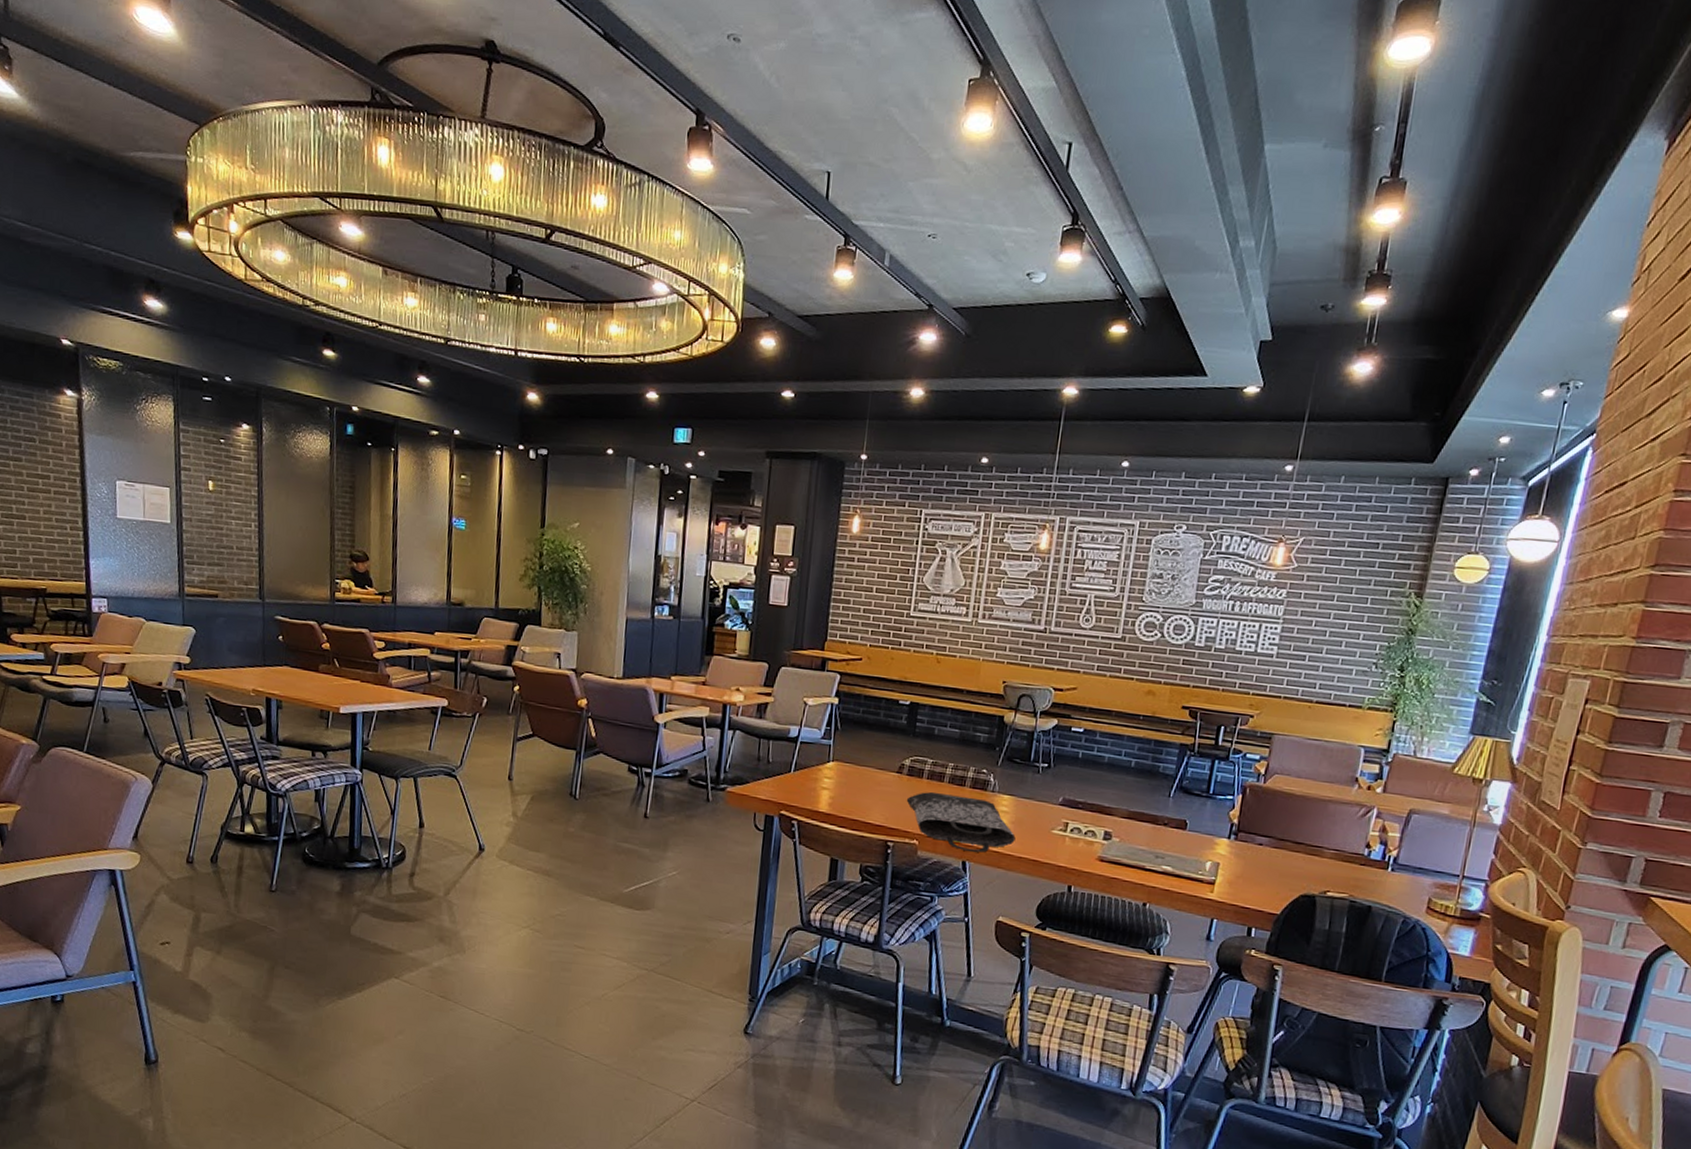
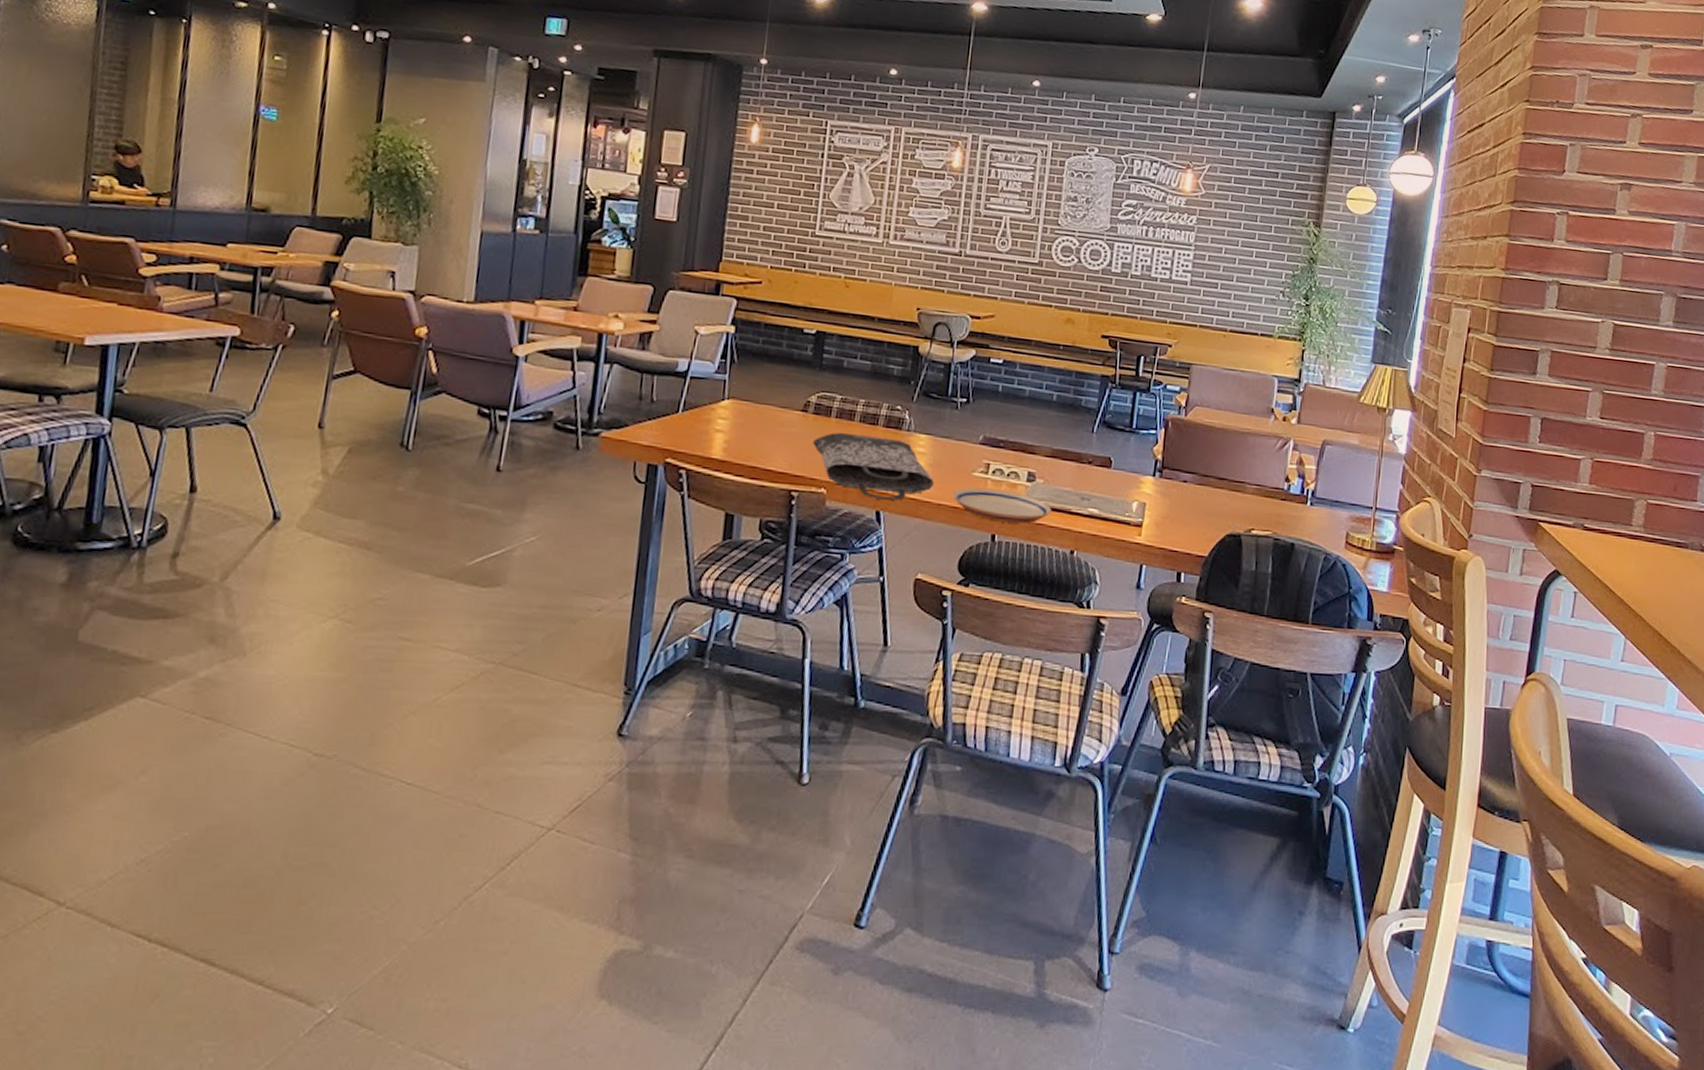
plate: none [1033,843,1126,878] -> present [953,487,1051,524]

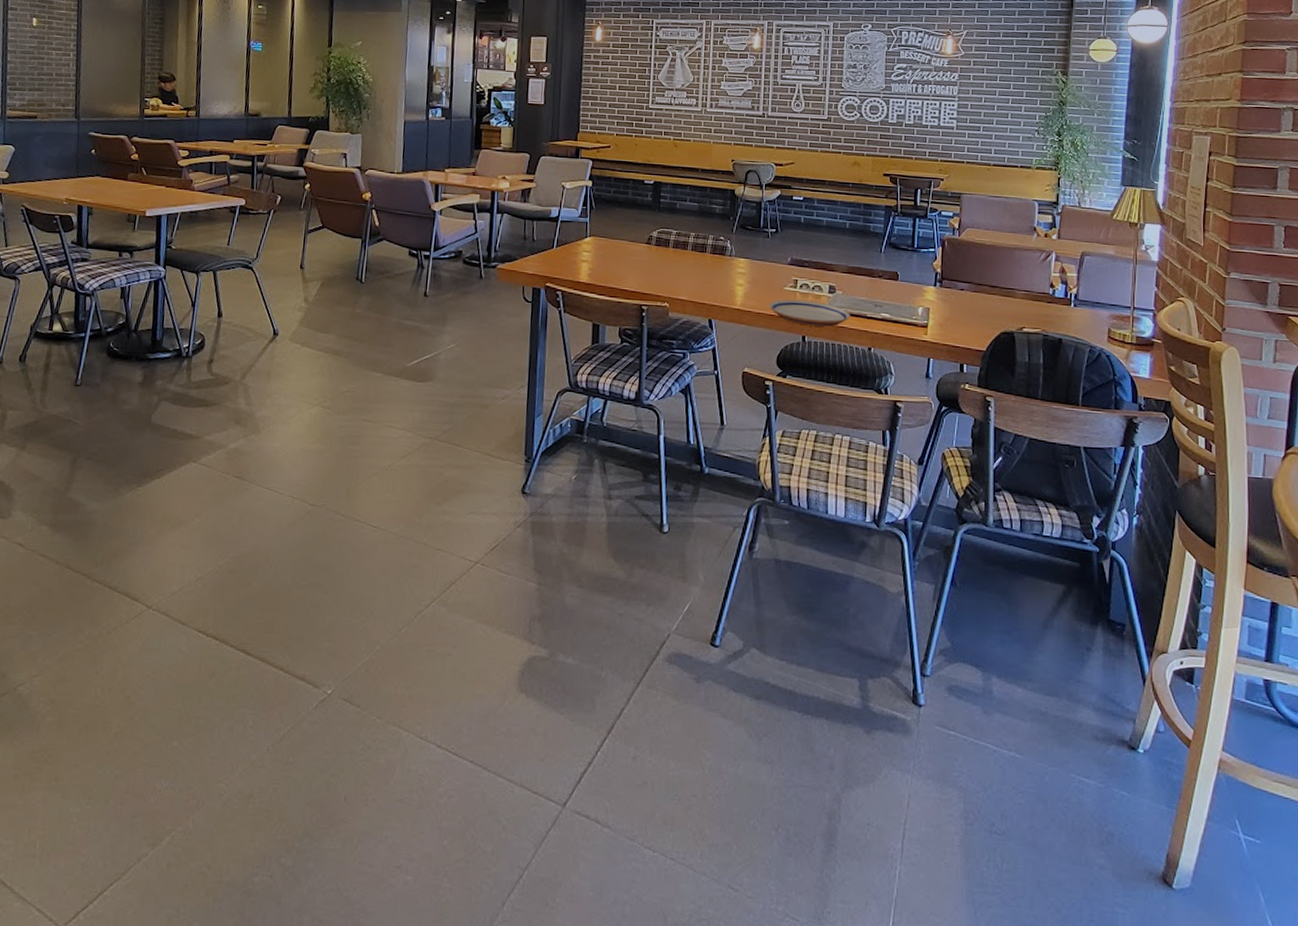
tote bag: present [812,432,934,501] -> none [656,258,753,311]

